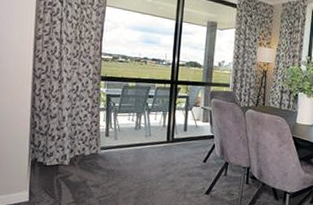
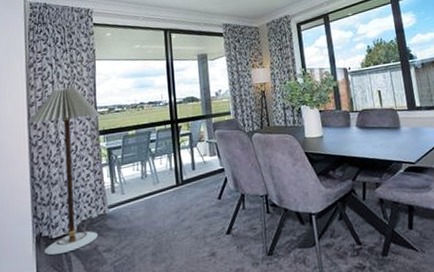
floor lamp: none [33,26,105,181] -> present [28,87,101,255]

